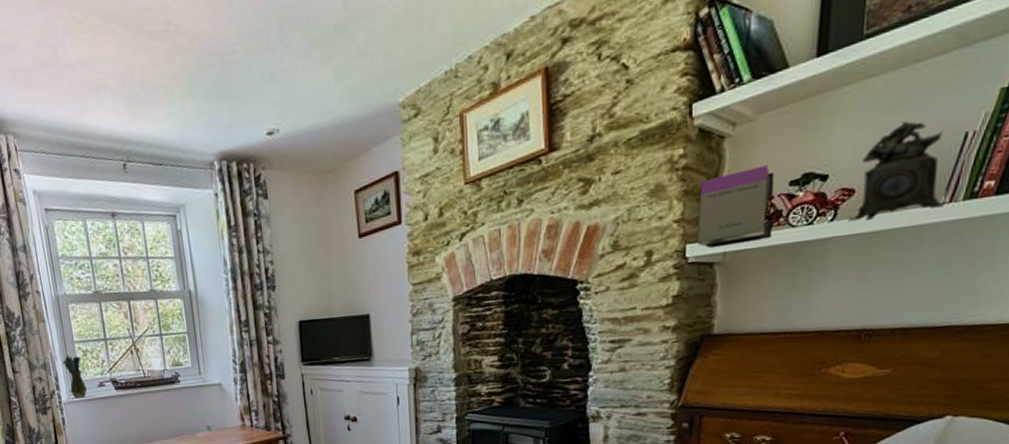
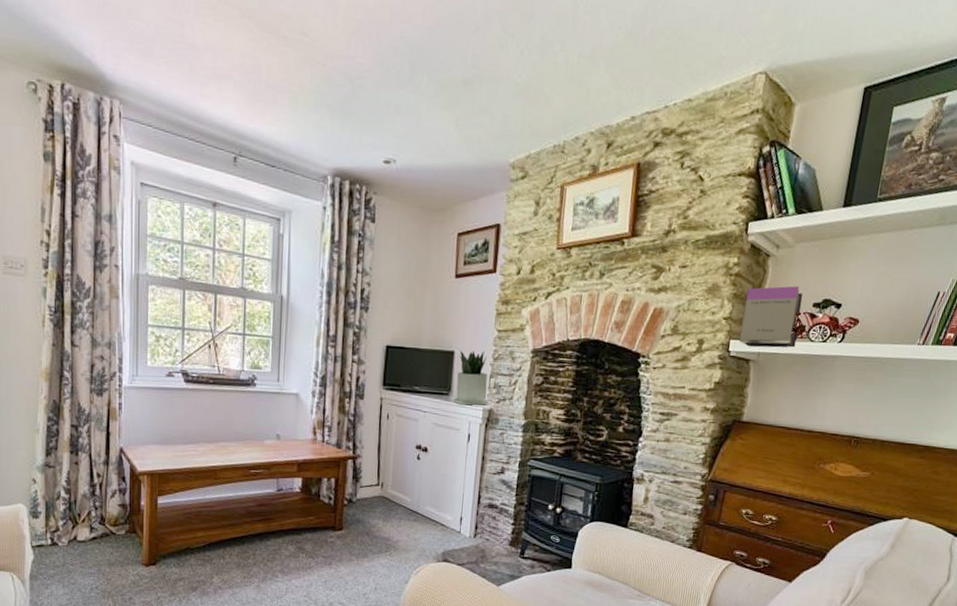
vase: present [62,354,87,399] -> none [131,337,153,385]
planter: none [375,308,414,368] -> present [453,350,489,406]
clock: present [848,120,945,222] -> none [851,273,923,347]

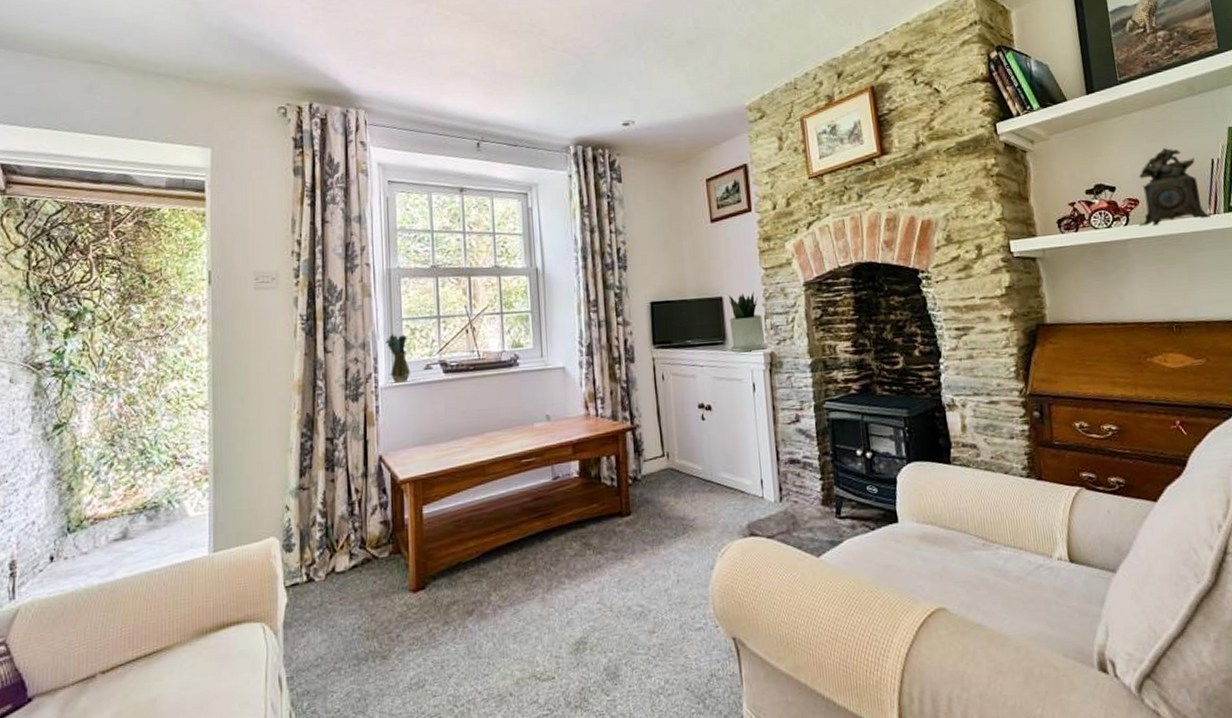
vase: none [131,337,153,385] -> present [385,333,410,383]
books: present [739,286,803,348] -> none [1013,176,1080,245]
clock: none [851,273,923,347] -> present [1138,147,1212,227]

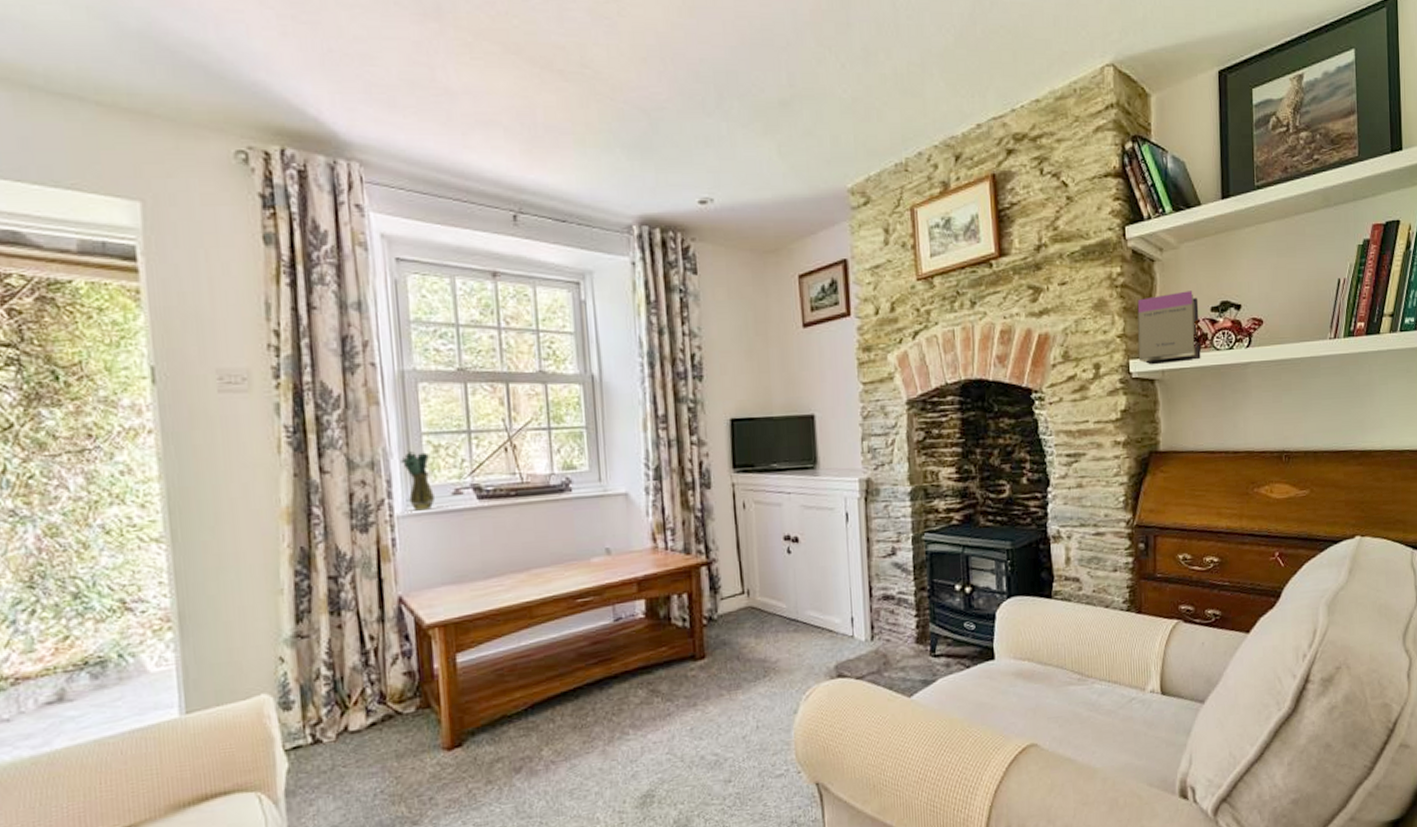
planter: present [728,291,769,353] -> none [820,409,865,479]
books: none [1013,176,1080,245] -> present [1137,290,1201,365]
clock: present [1138,147,1212,227] -> none [1260,263,1332,350]

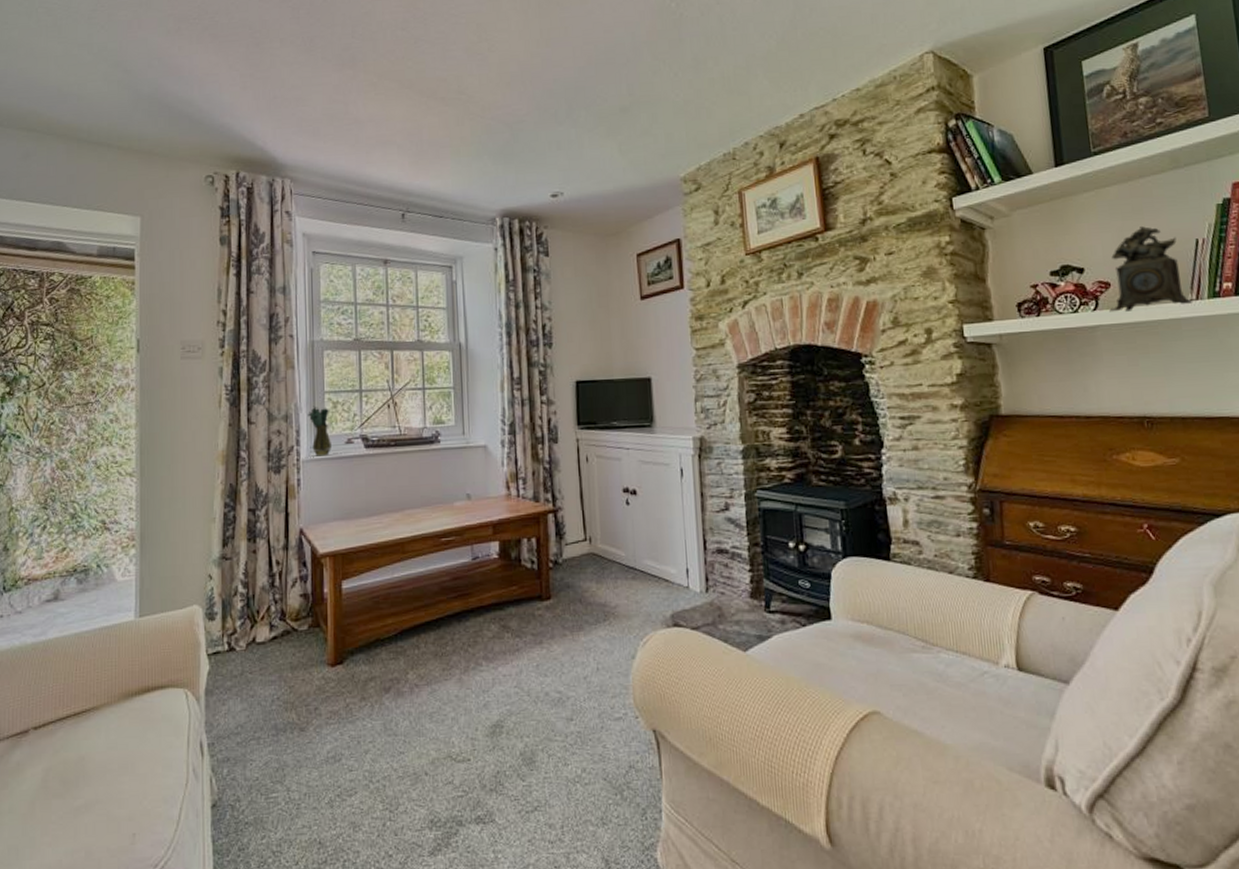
books: present [1137,290,1201,365] -> none [968,256,1042,330]
clock: none [1260,263,1332,350] -> present [1109,225,1193,313]

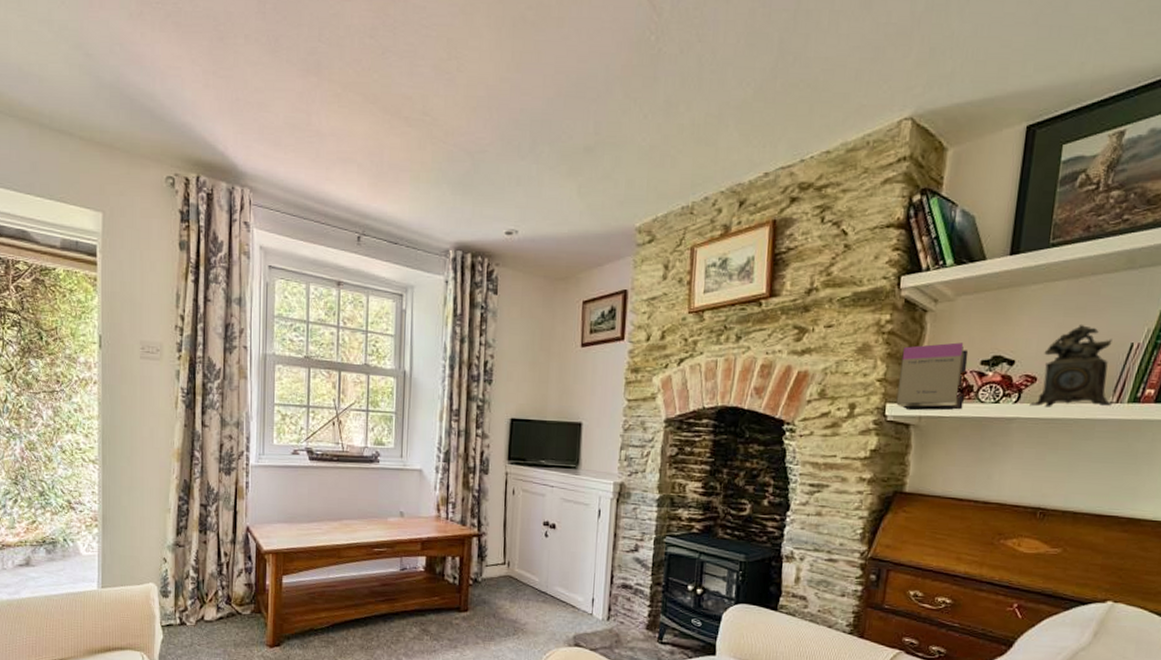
vase: present [308,406,331,457] -> none [258,416,279,464]
books: none [968,256,1042,330] -> present [896,342,969,411]

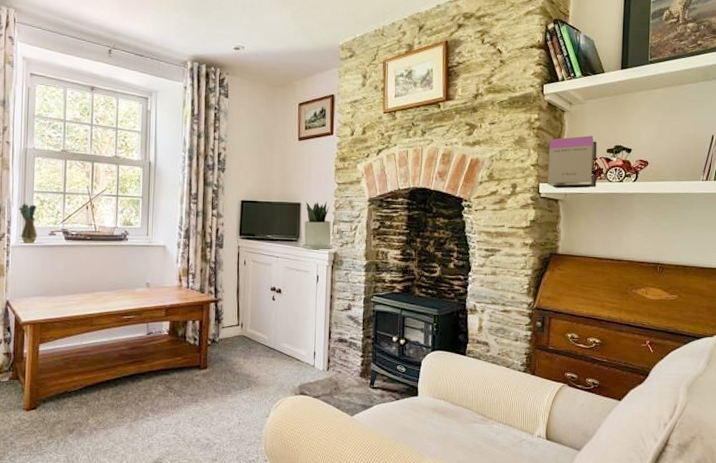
vase: none [258,416,279,464] -> present [18,202,37,244]
planter: none [582,421,620,480] -> present [302,201,334,250]
clock: present [1029,324,1113,407] -> none [645,121,704,185]

